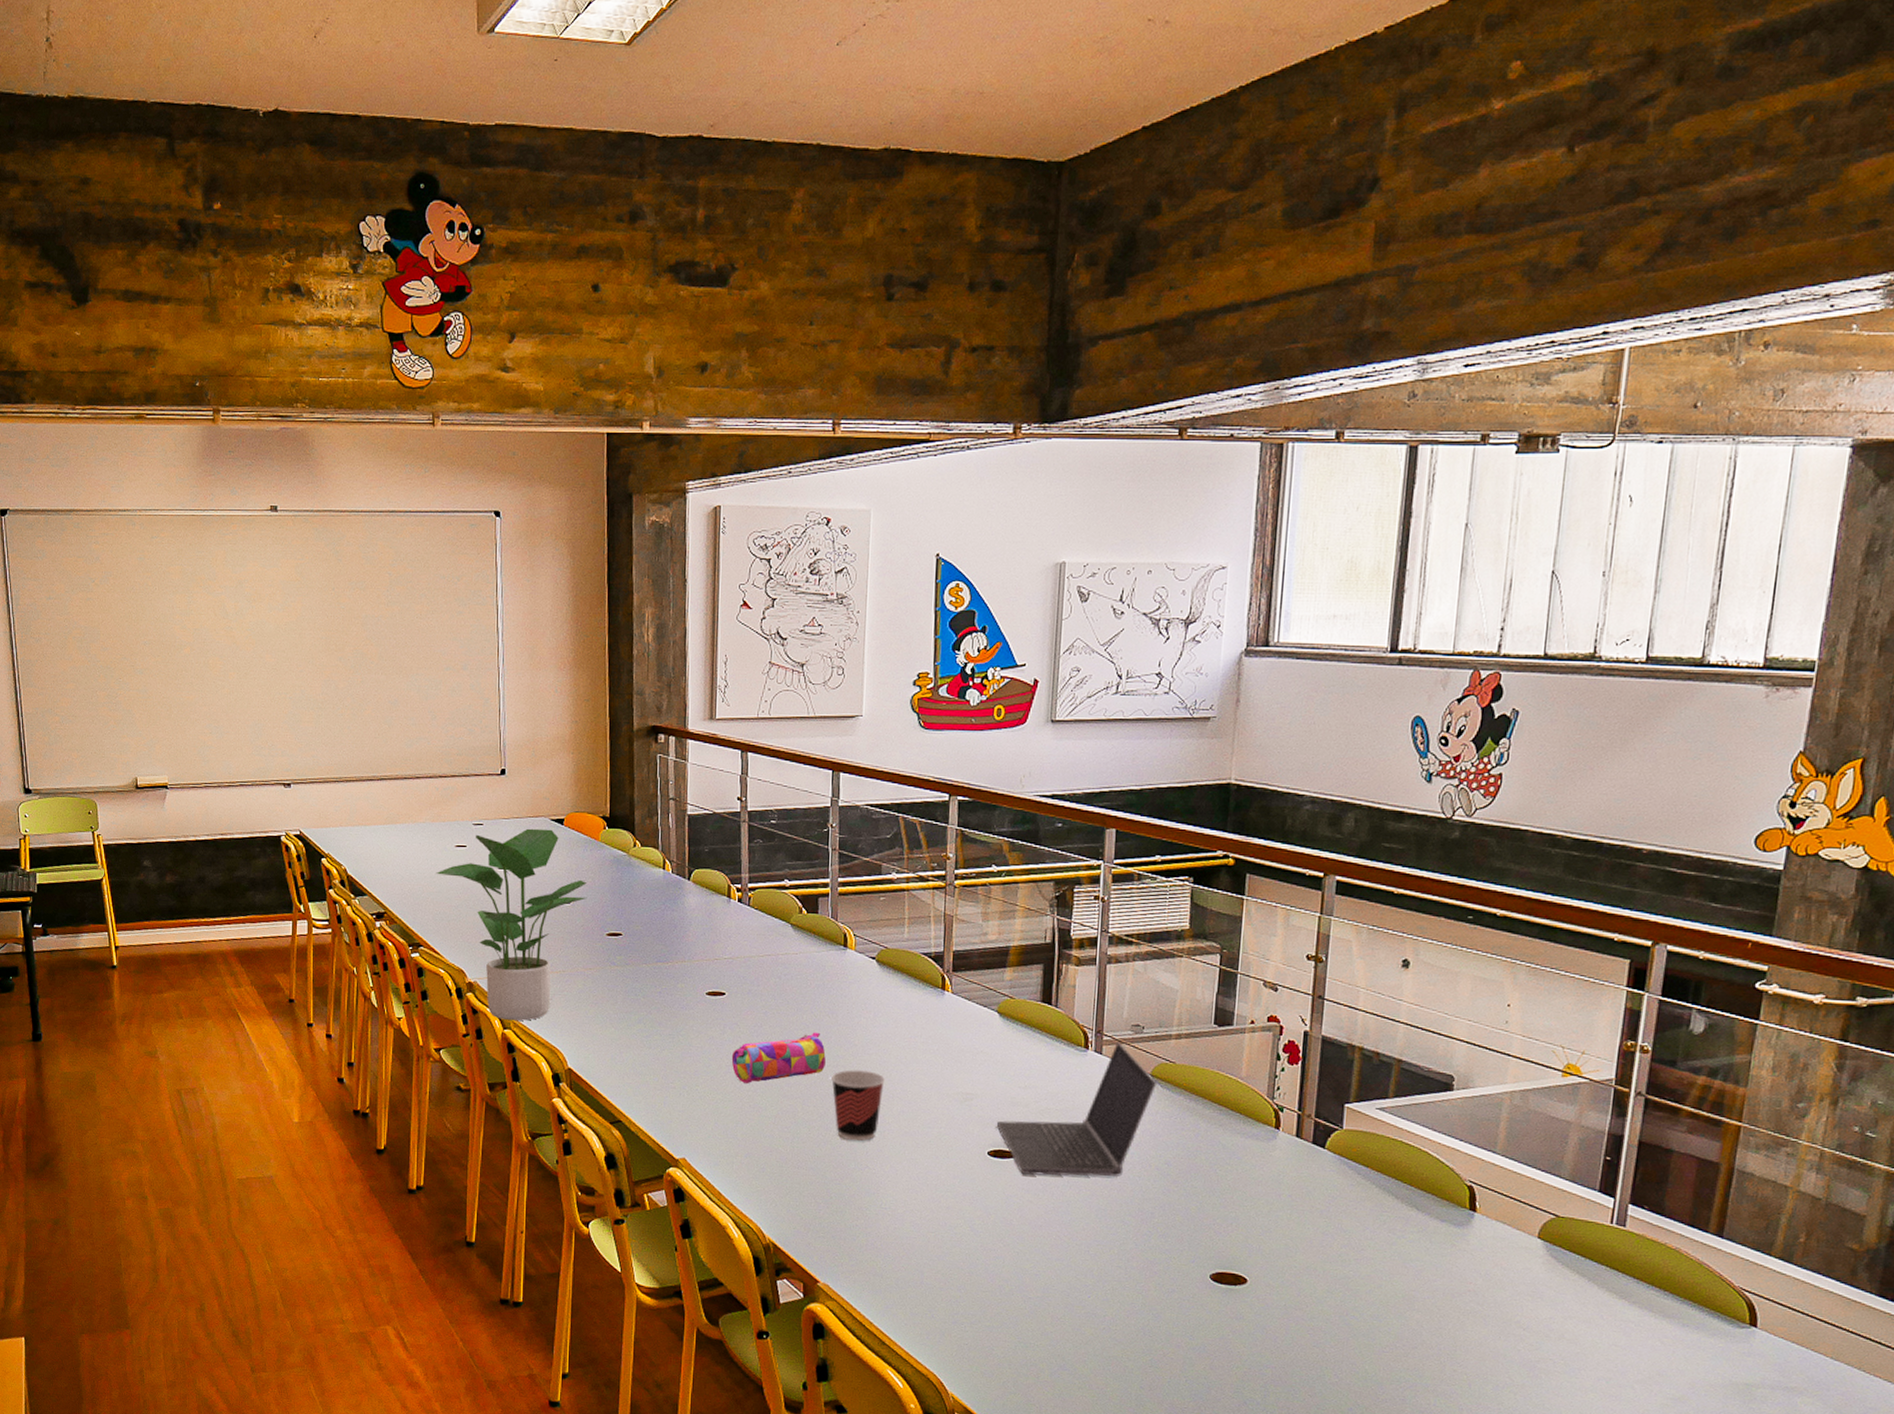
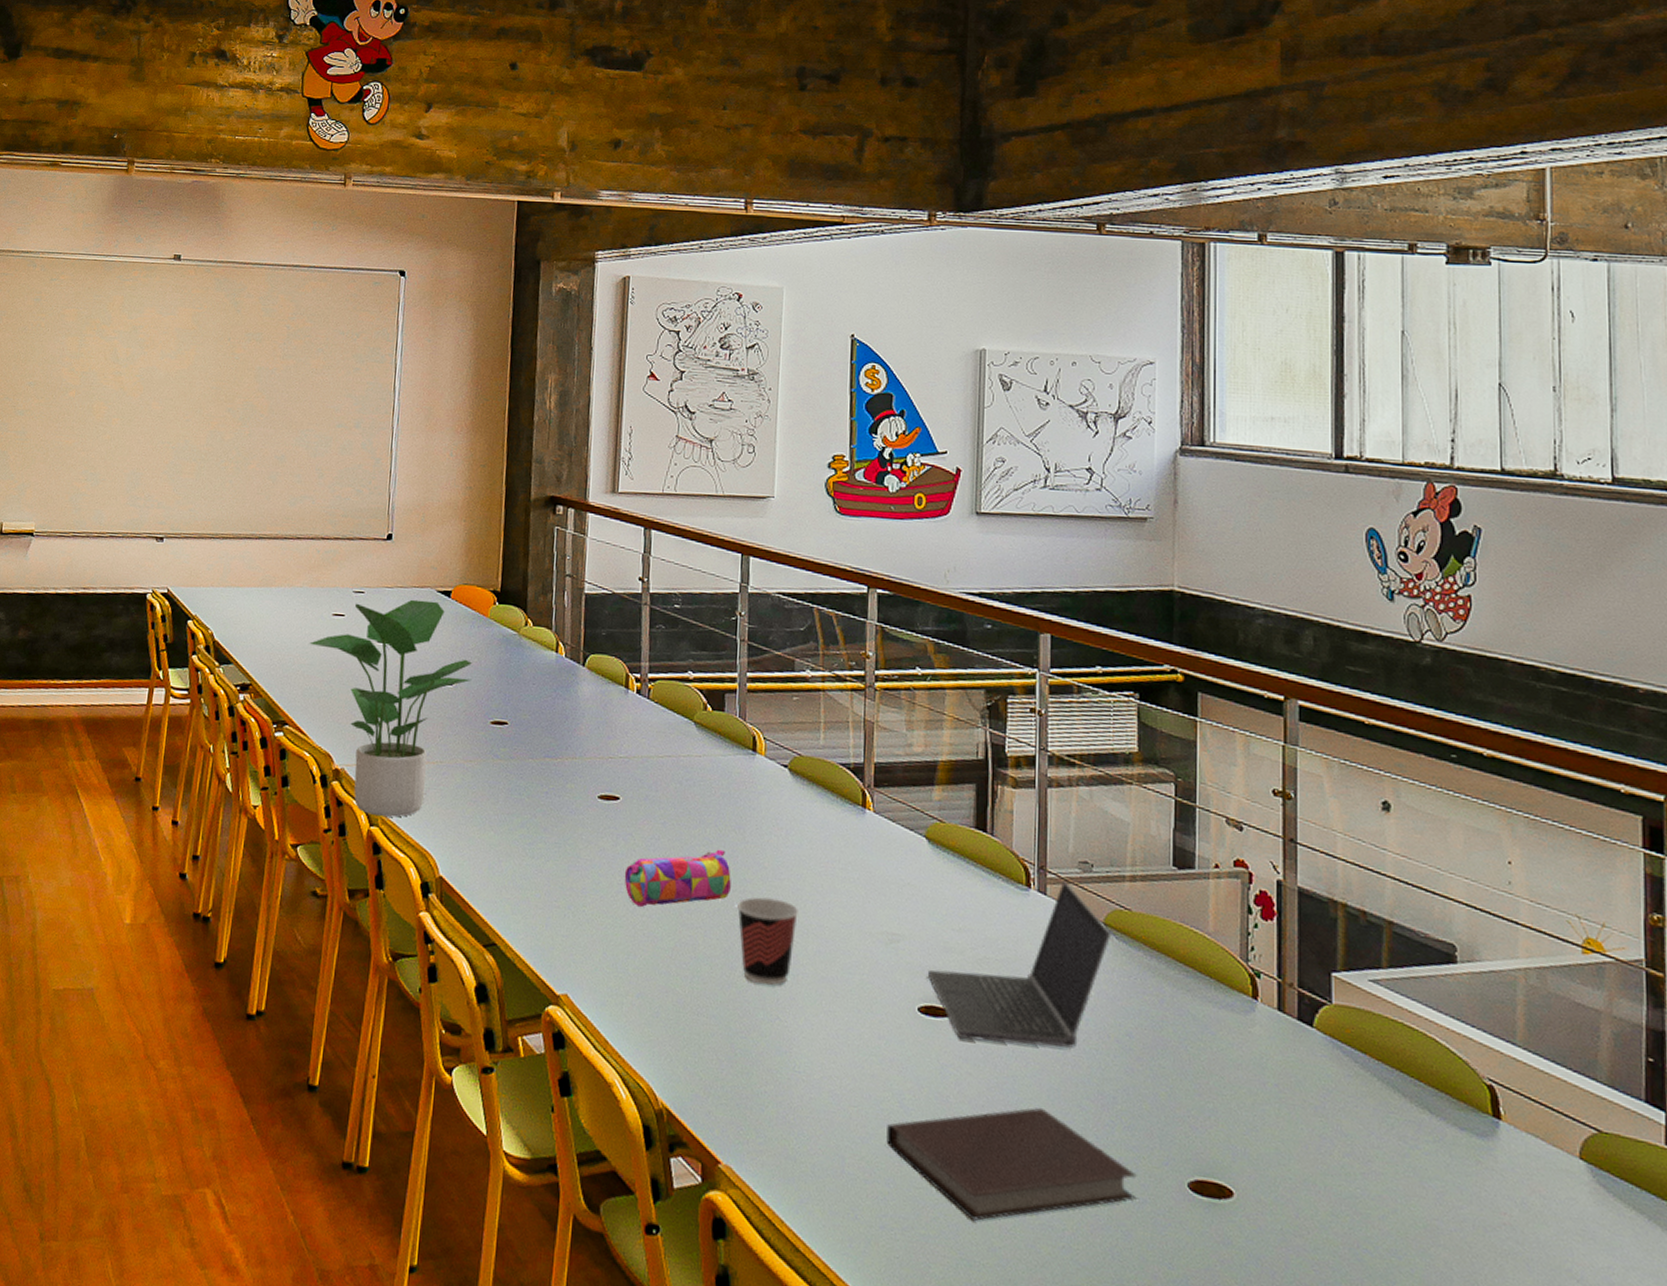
notebook: none [959,1225,1168,1313] -> present [886,1108,1137,1221]

